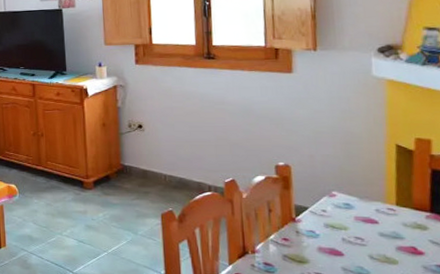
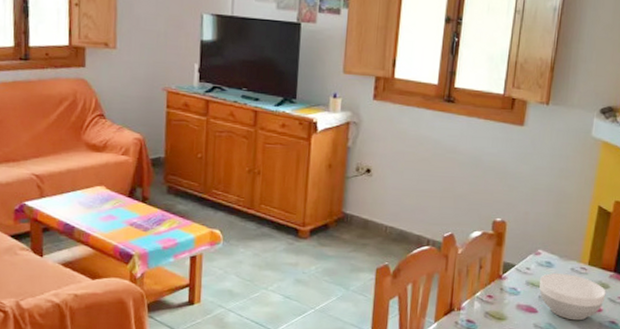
bowl: none [339,215,426,264] -> present [539,273,606,321]

